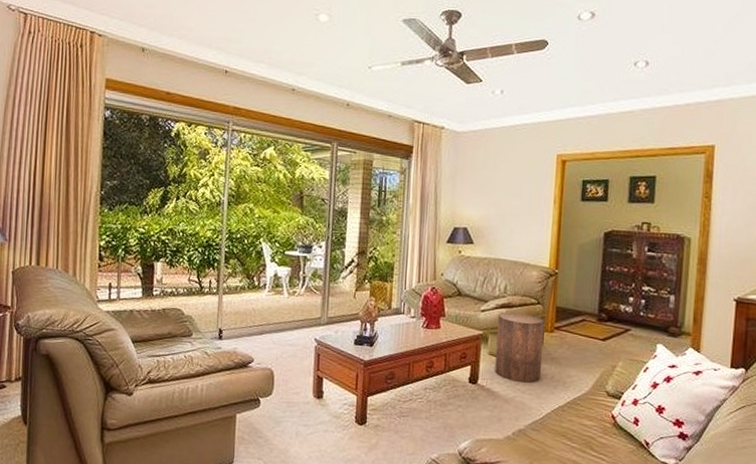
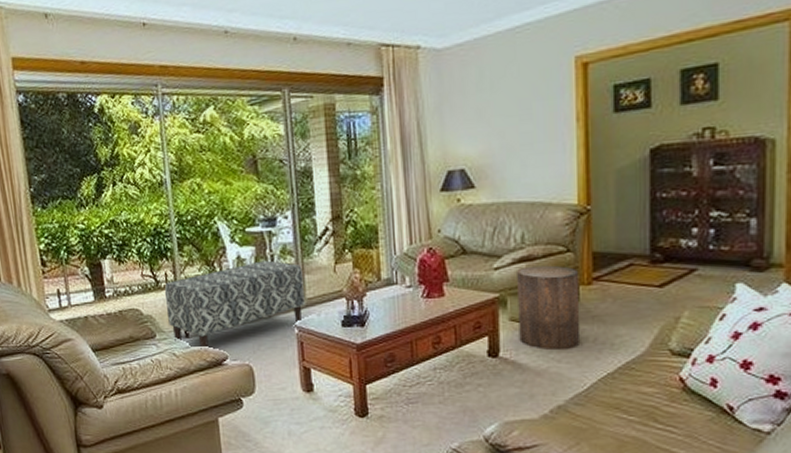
bench: none [206,280,328,352] -> present [164,260,305,349]

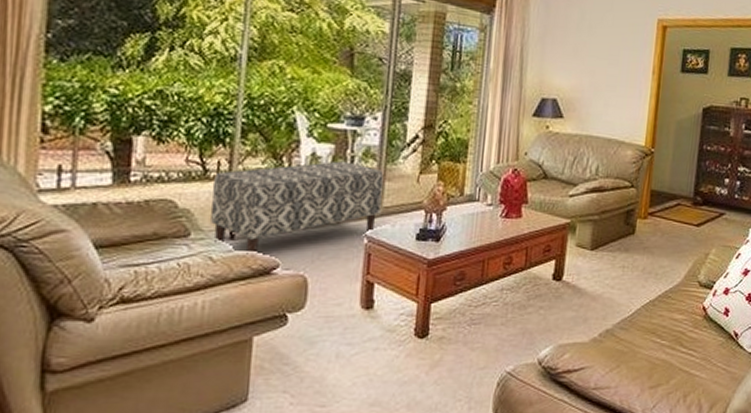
stool: present [517,265,581,351] -> none [582,196,638,278]

